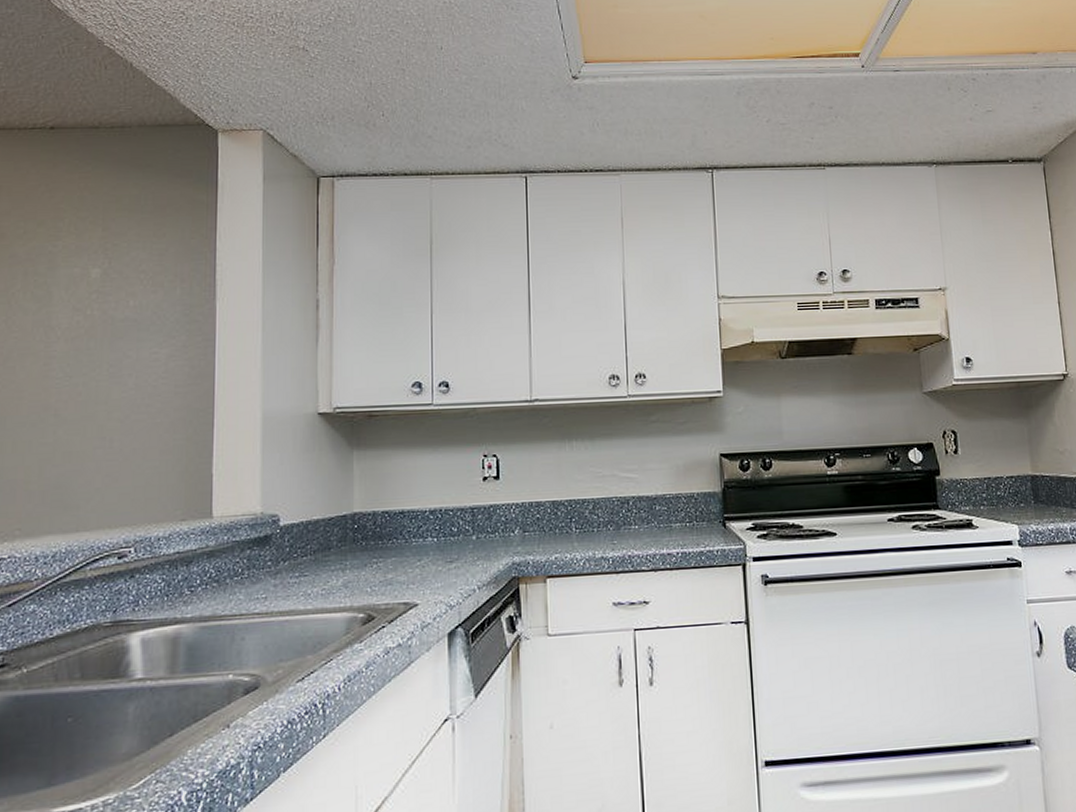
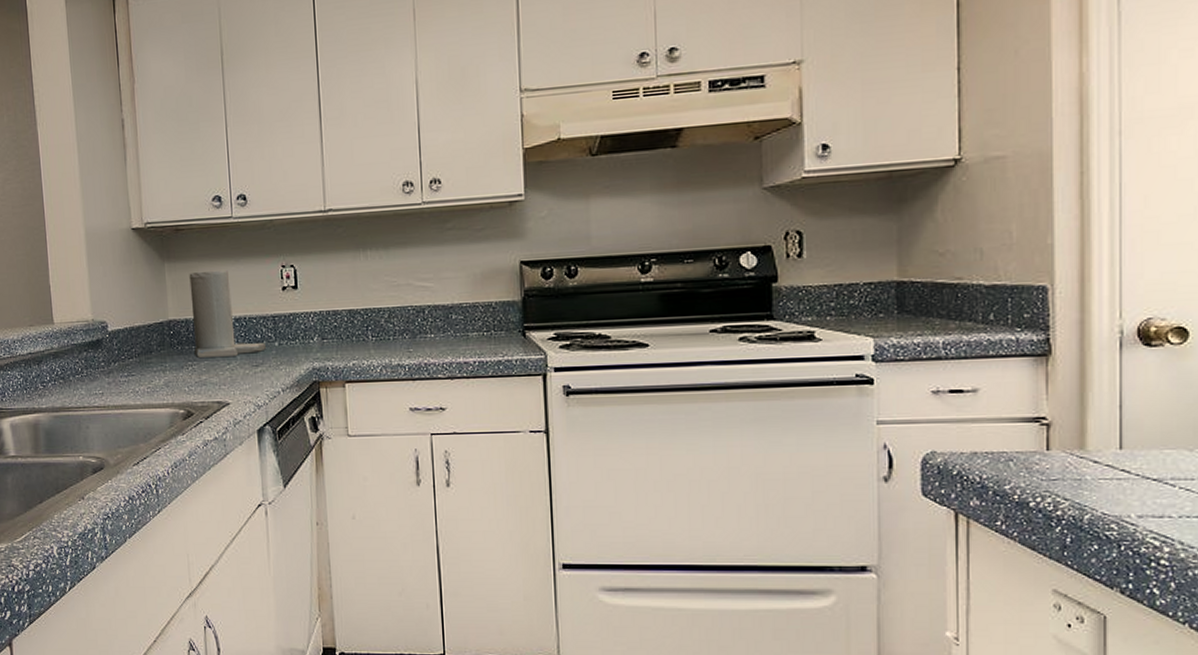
paper towel: none [381,458,462,554] -> present [189,269,266,358]

